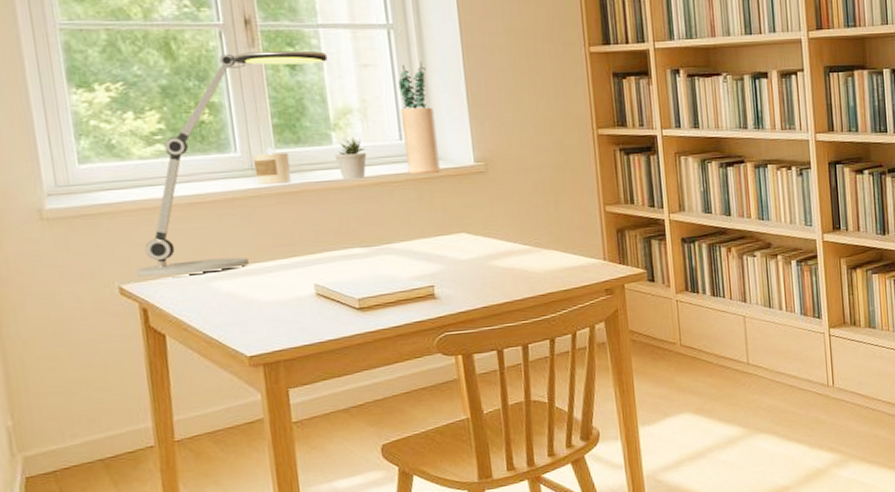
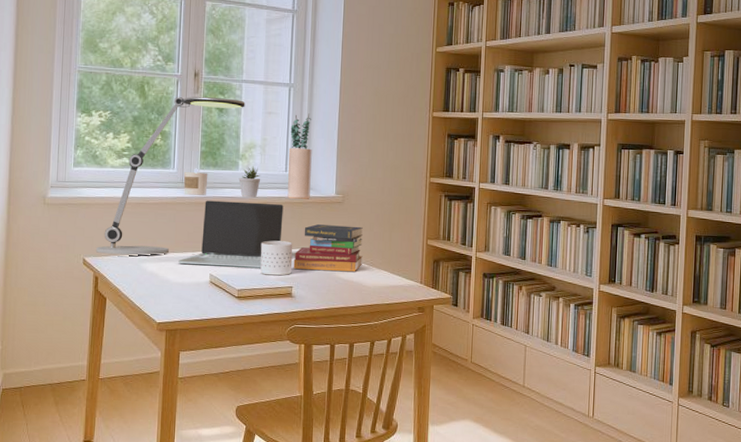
laptop: none [265,183,409,276] -> present [178,200,284,268]
mug: none [380,229,430,276] -> present [260,240,293,276]
books: none [430,199,524,263] -> present [293,224,363,271]

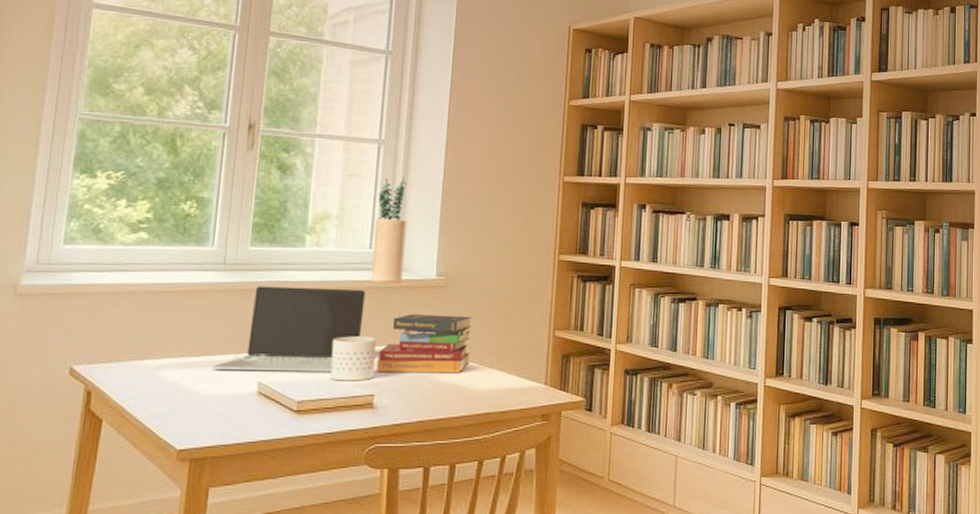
desk lamp: present [95,96,245,256] -> none [89,153,318,361]
candle: present [183,168,208,196] -> none [225,245,262,280]
potted plant: present [238,166,261,198] -> none [304,242,336,282]

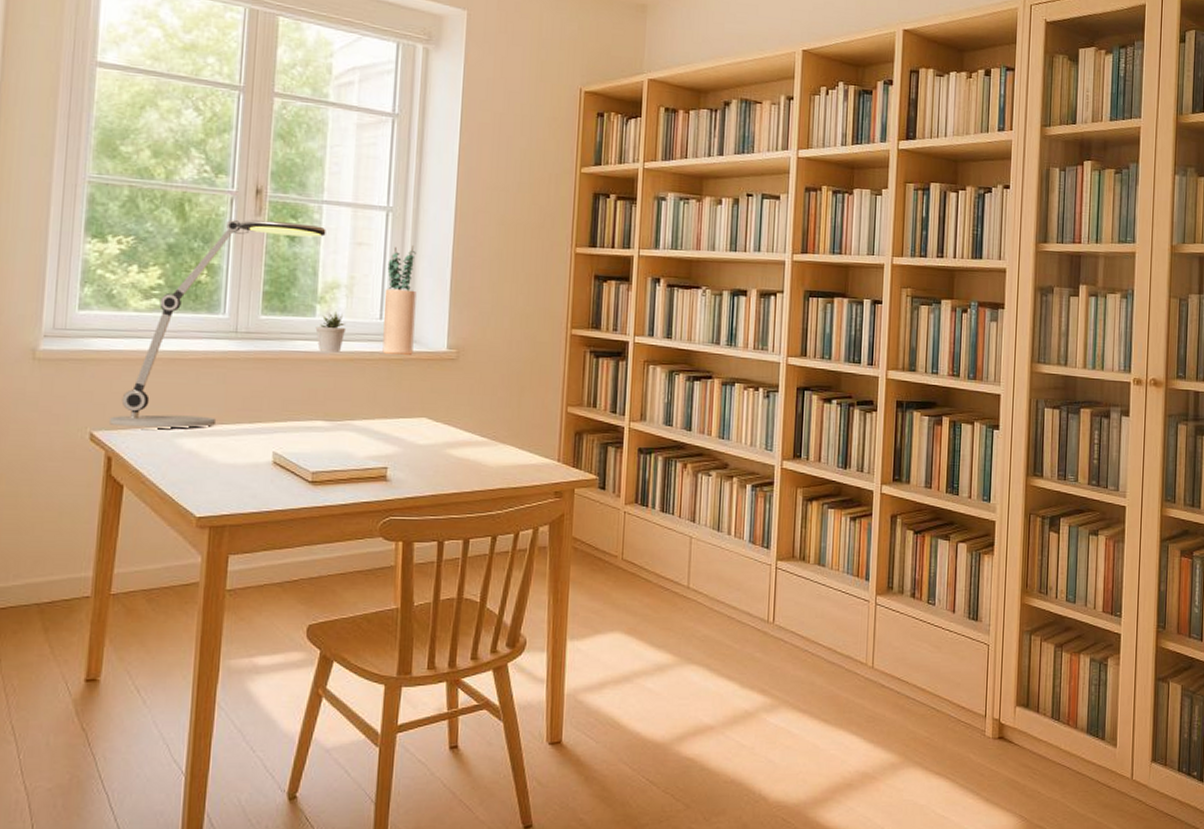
desk lamp: none [89,153,318,361] -> present [108,219,326,428]
laptop: present [213,286,366,372] -> none [229,355,377,444]
potted plant: none [304,242,336,282] -> present [315,312,347,353]
mug: present [330,336,377,381] -> none [343,408,389,454]
books: present [376,314,471,372] -> none [389,387,483,447]

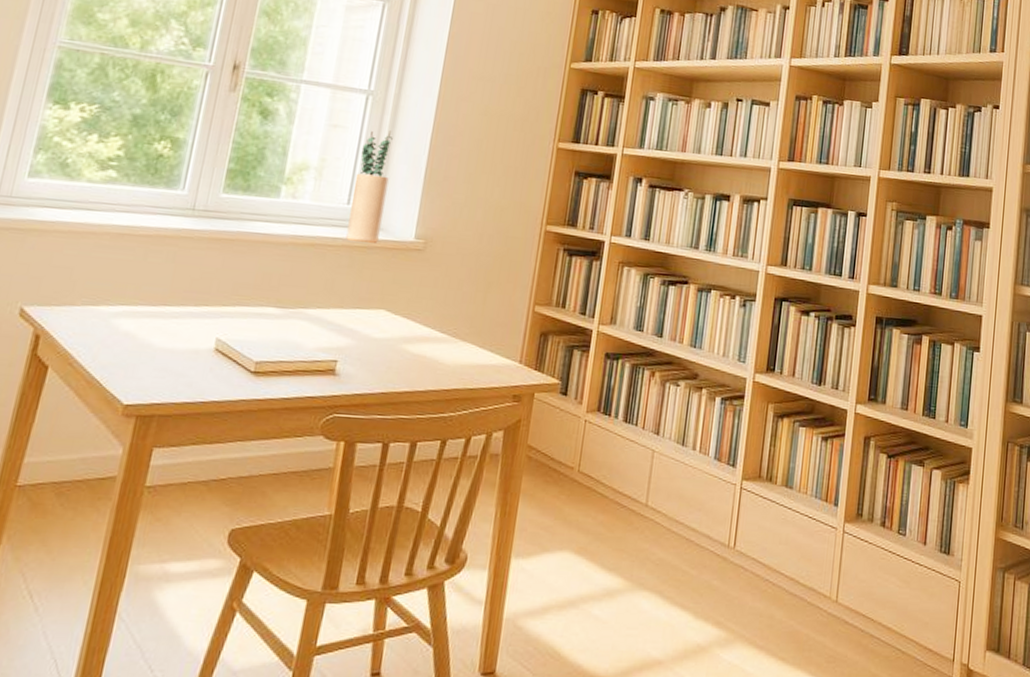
desk lamp: present [108,219,326,428] -> none [42,93,302,308]
potted plant: present [315,312,347,353] -> none [278,194,311,237]

